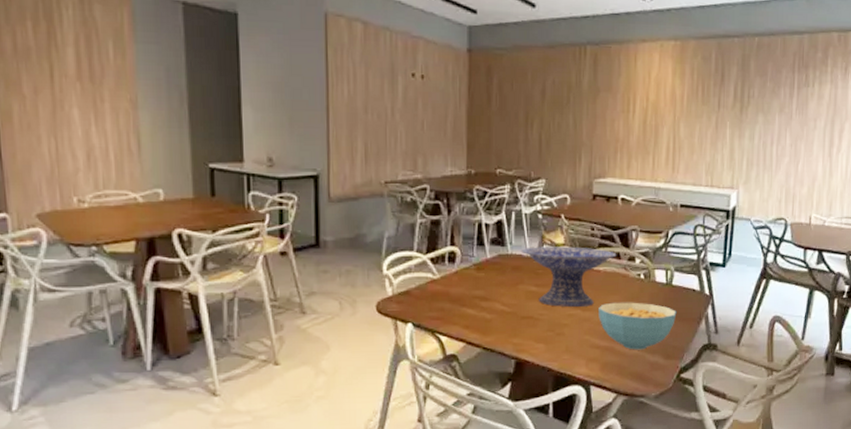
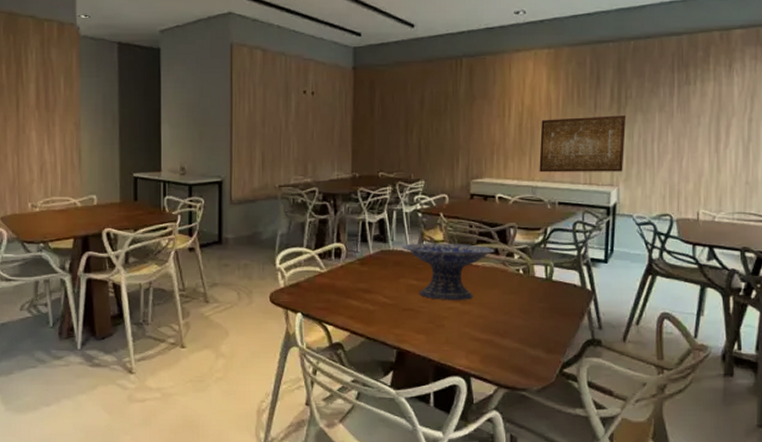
cereal bowl: present [599,302,677,350] -> none [478,296,558,344]
wall art: none [662,115,747,174] -> present [539,115,626,173]

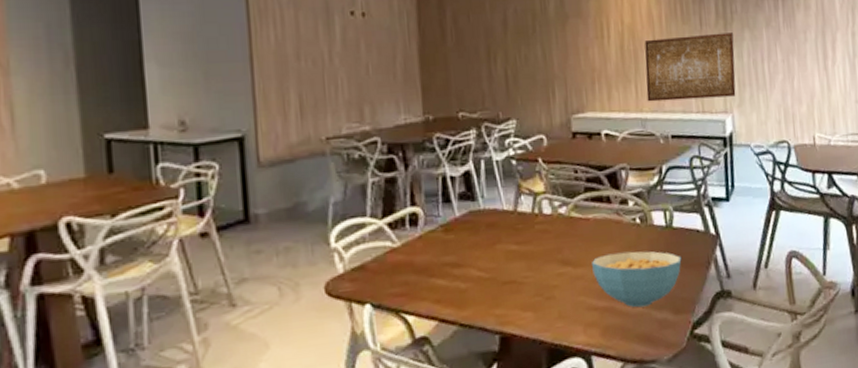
decorative bowl: present [401,243,495,300] -> none [494,193,607,266]
cereal bowl: none [478,296,558,344] -> present [592,251,682,308]

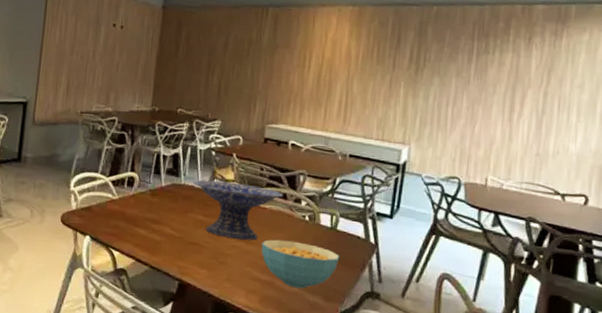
decorative bowl: none [494,193,607,266] -> present [192,180,284,241]
wall art: present [644,33,736,102] -> none [333,73,423,131]

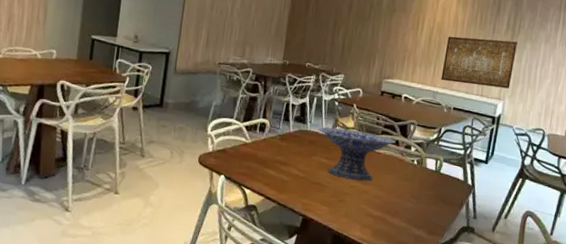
cereal bowl: present [261,239,340,289] -> none [375,180,442,224]
wall art: none [333,73,423,131] -> present [441,36,517,89]

